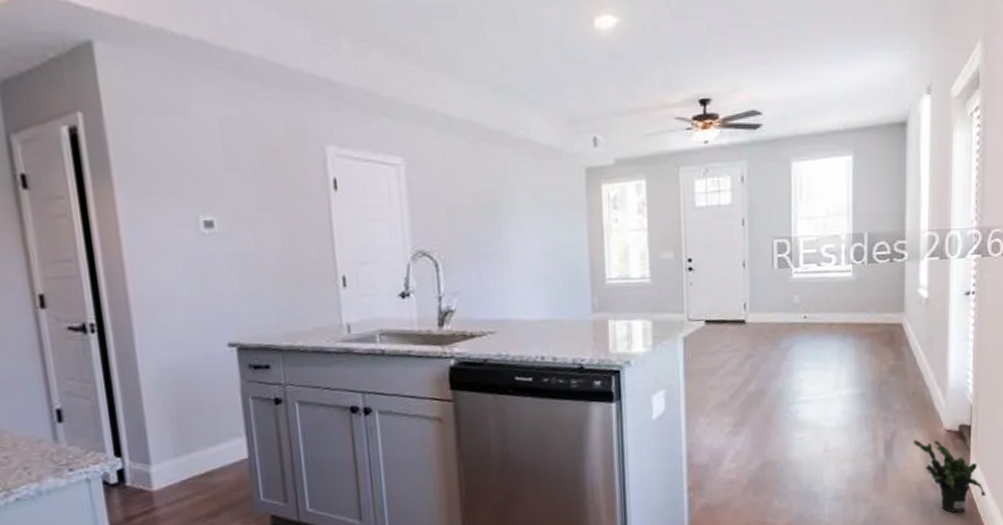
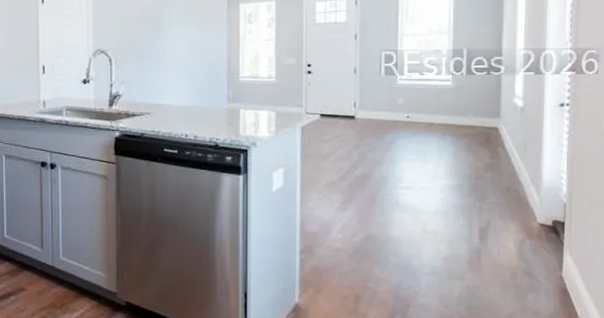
potted plant: present [913,439,986,513] -> none [507,229,580,300]

